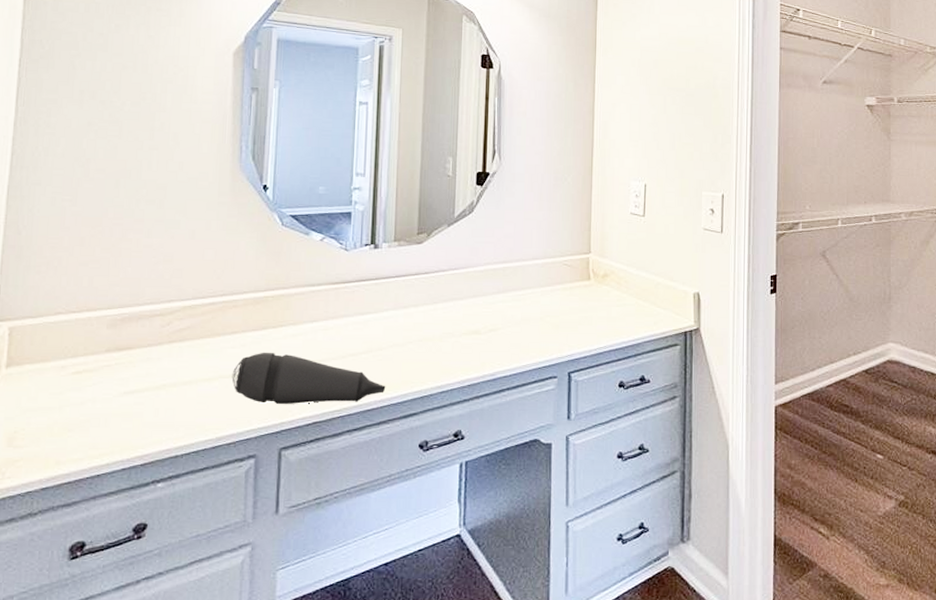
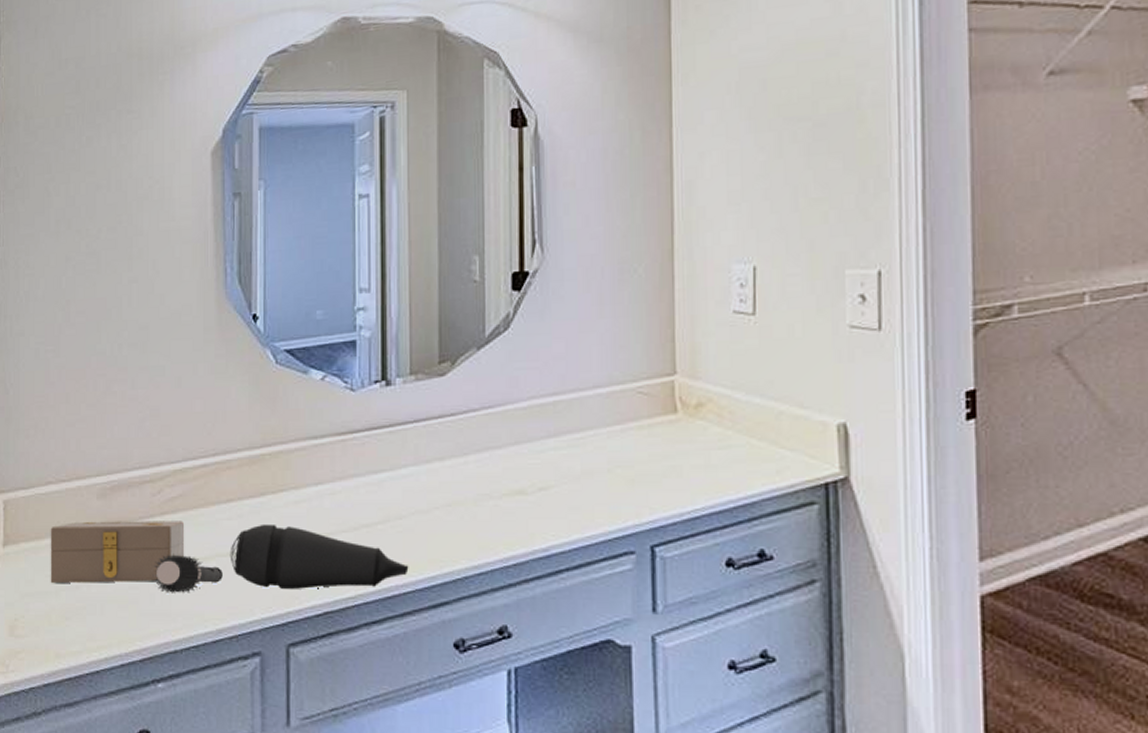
jewelry box: none [54,347,191,401] -> present [50,521,185,584]
hairbrush: none [157,375,224,408] -> present [152,554,223,593]

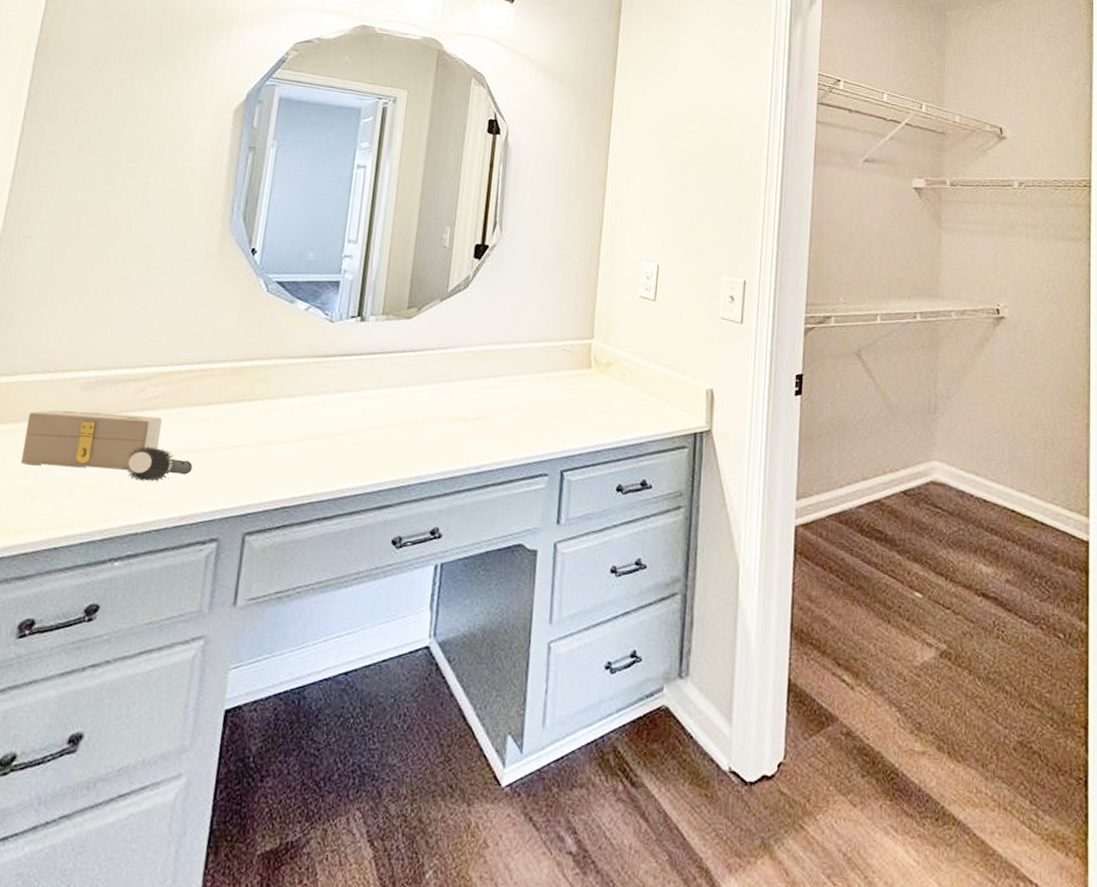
hair dryer: present [229,523,409,589] -> none [201,426,362,488]

